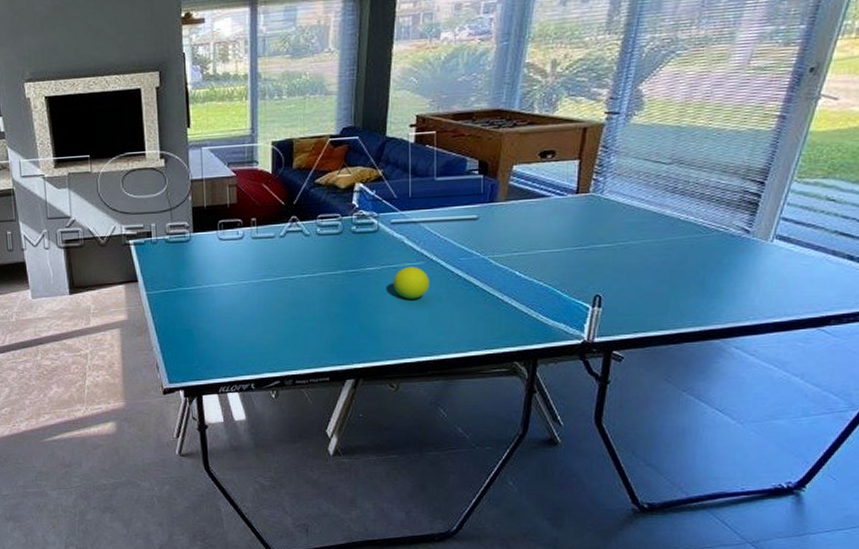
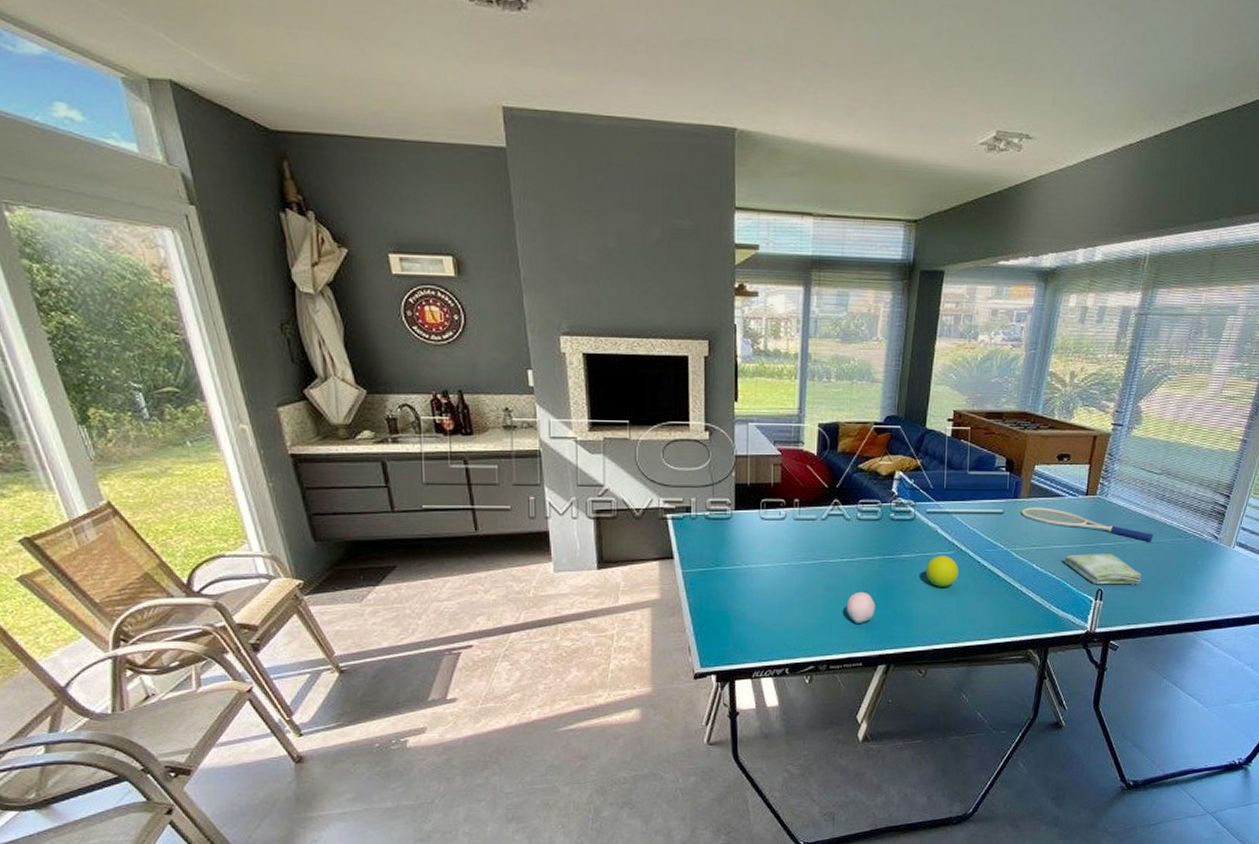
ball: none [309,306,340,338] -> present [846,591,875,623]
tennis racket: none [499,210,663,241] -> present [1022,507,1153,542]
towel: none [552,256,650,291] -> present [1064,554,1142,585]

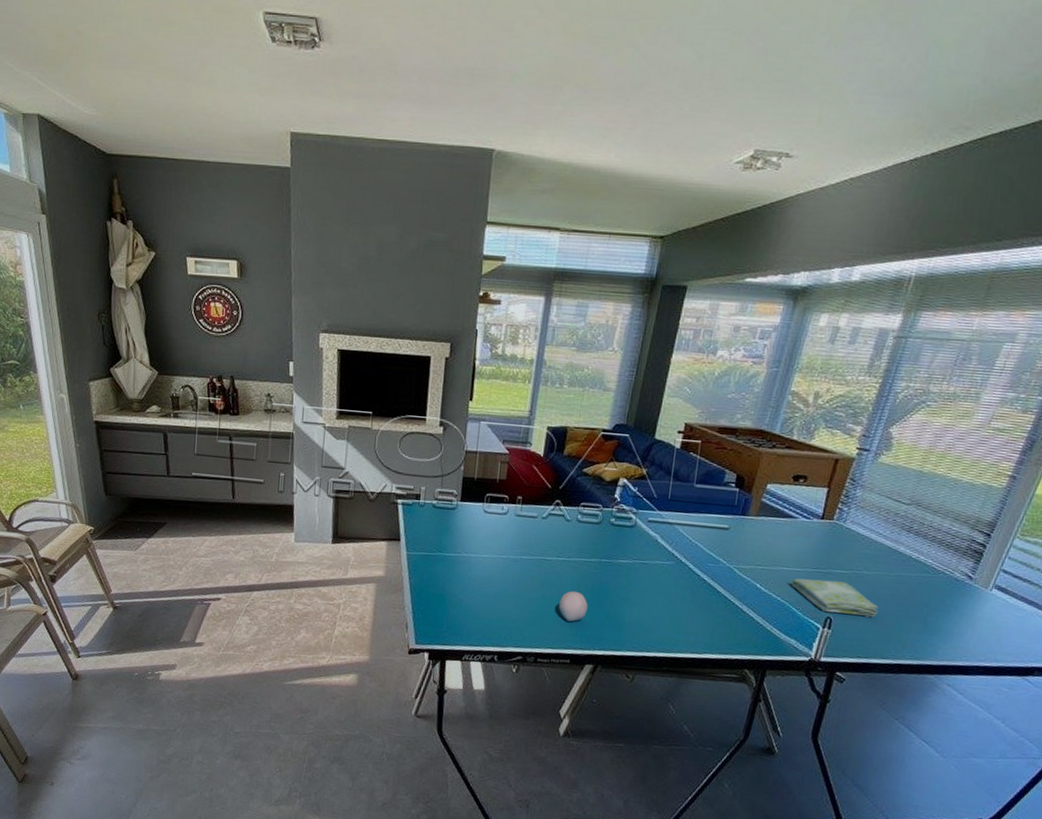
ball: present [925,555,959,587] -> none [642,564,677,596]
tennis racket: present [1022,507,1153,542] -> none [749,525,895,575]

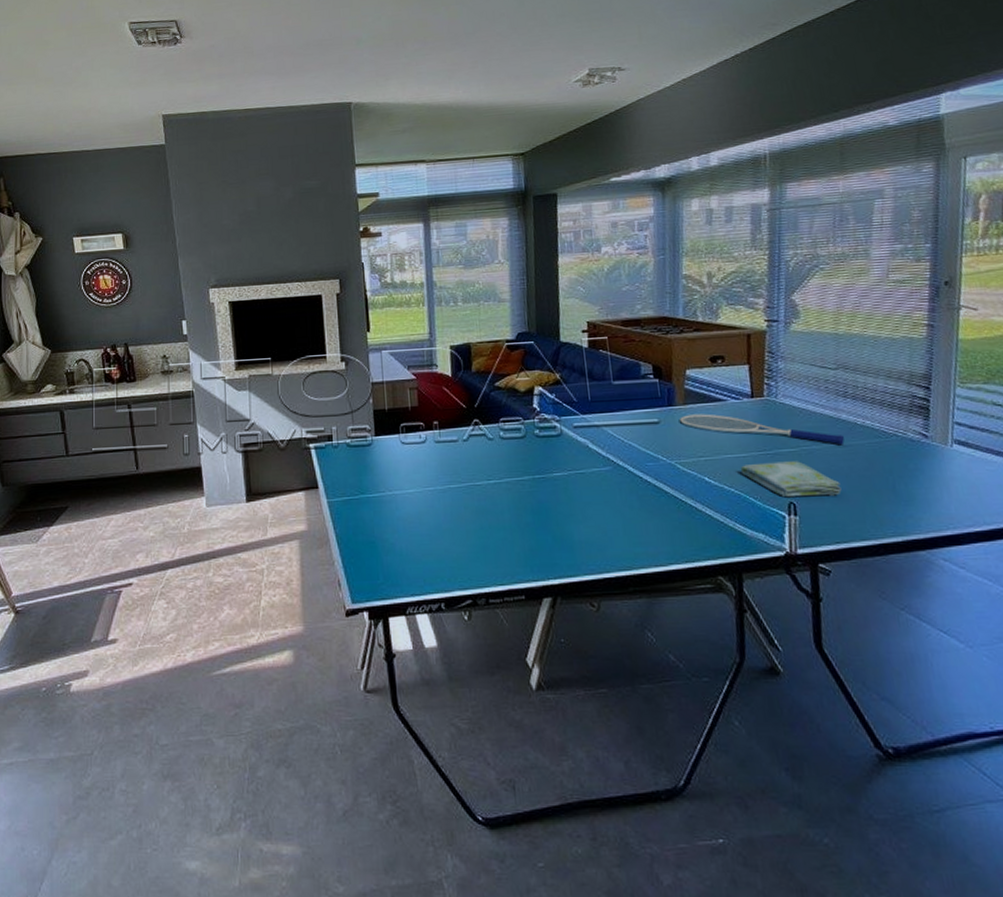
ball: present [558,590,588,622] -> none [499,515,532,551]
tennis racket: none [749,525,895,575] -> present [680,414,845,445]

